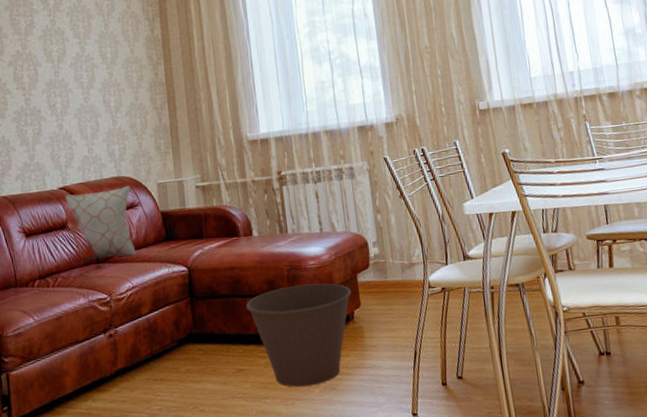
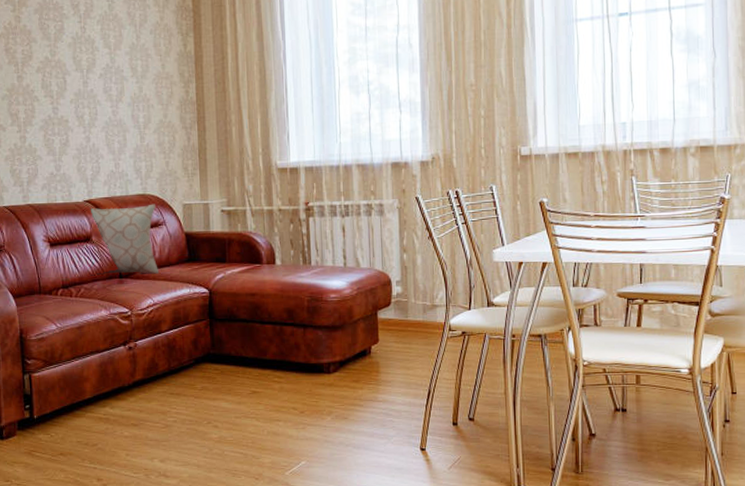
basket: present [246,283,352,388] -> none [265,316,371,414]

